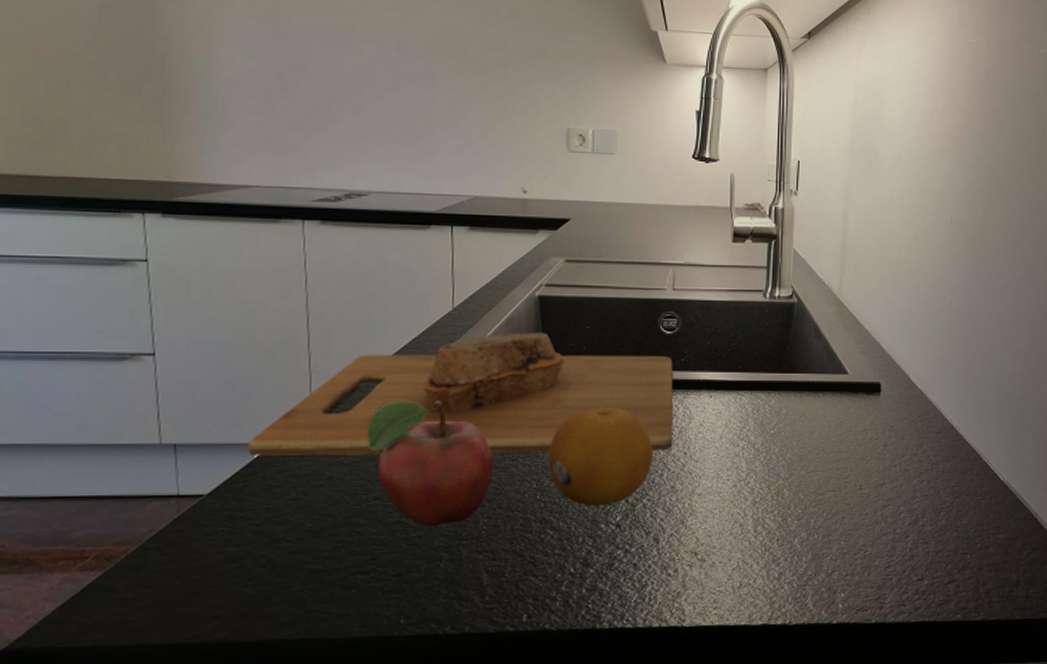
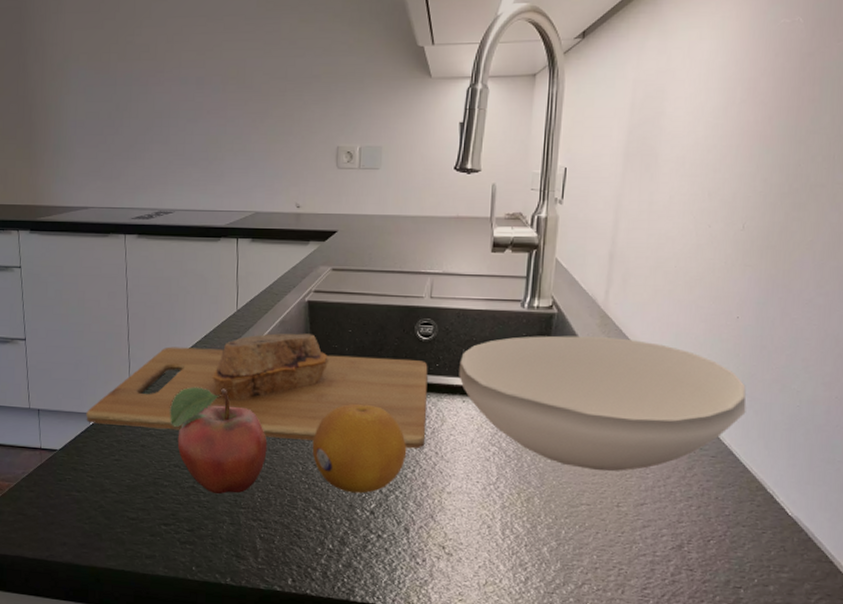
bowl: none [705,324,962,456] -> present [459,335,747,472]

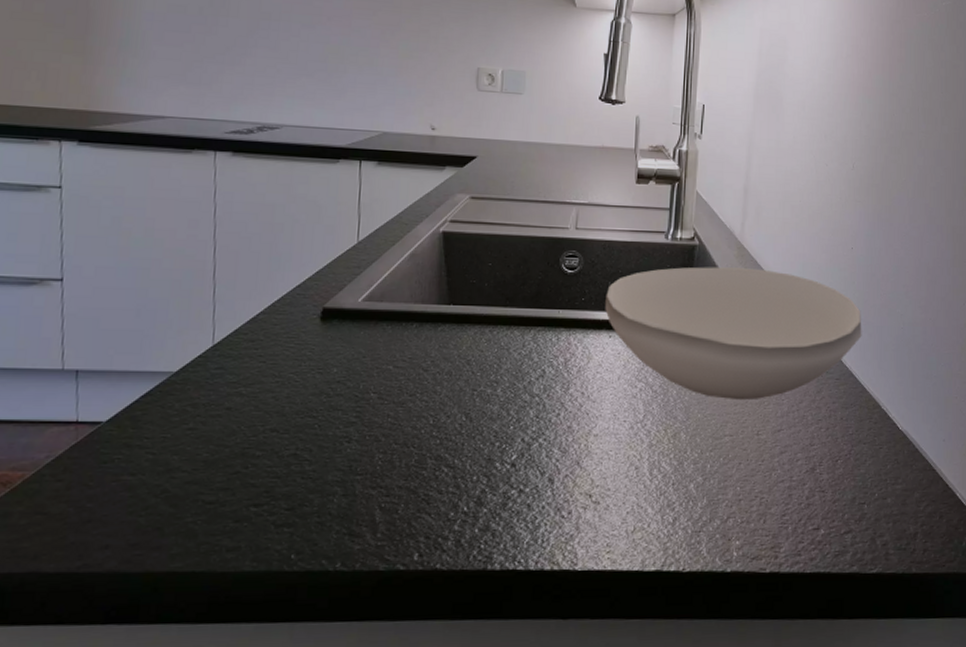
cutting board: present [86,333,428,449] -> none [148,267,574,391]
fruit: present [169,386,267,495] -> none [266,332,392,461]
fruit: present [312,403,407,494] -> none [445,344,552,445]

